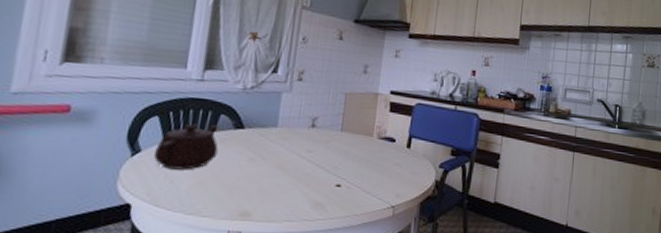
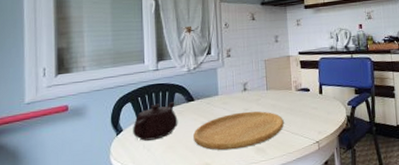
cutting board: none [234,153,356,200] -> present [193,111,284,150]

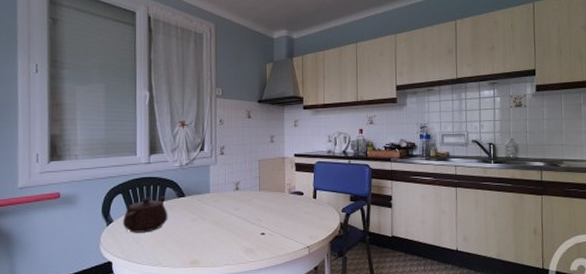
cutting board: present [193,111,284,150] -> none [183,211,275,248]

